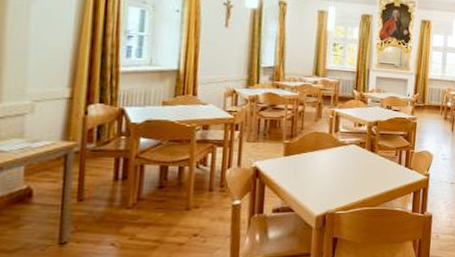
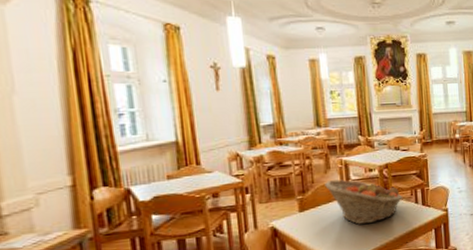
fruit basket: none [313,129,387,177] -> present [325,179,403,225]

